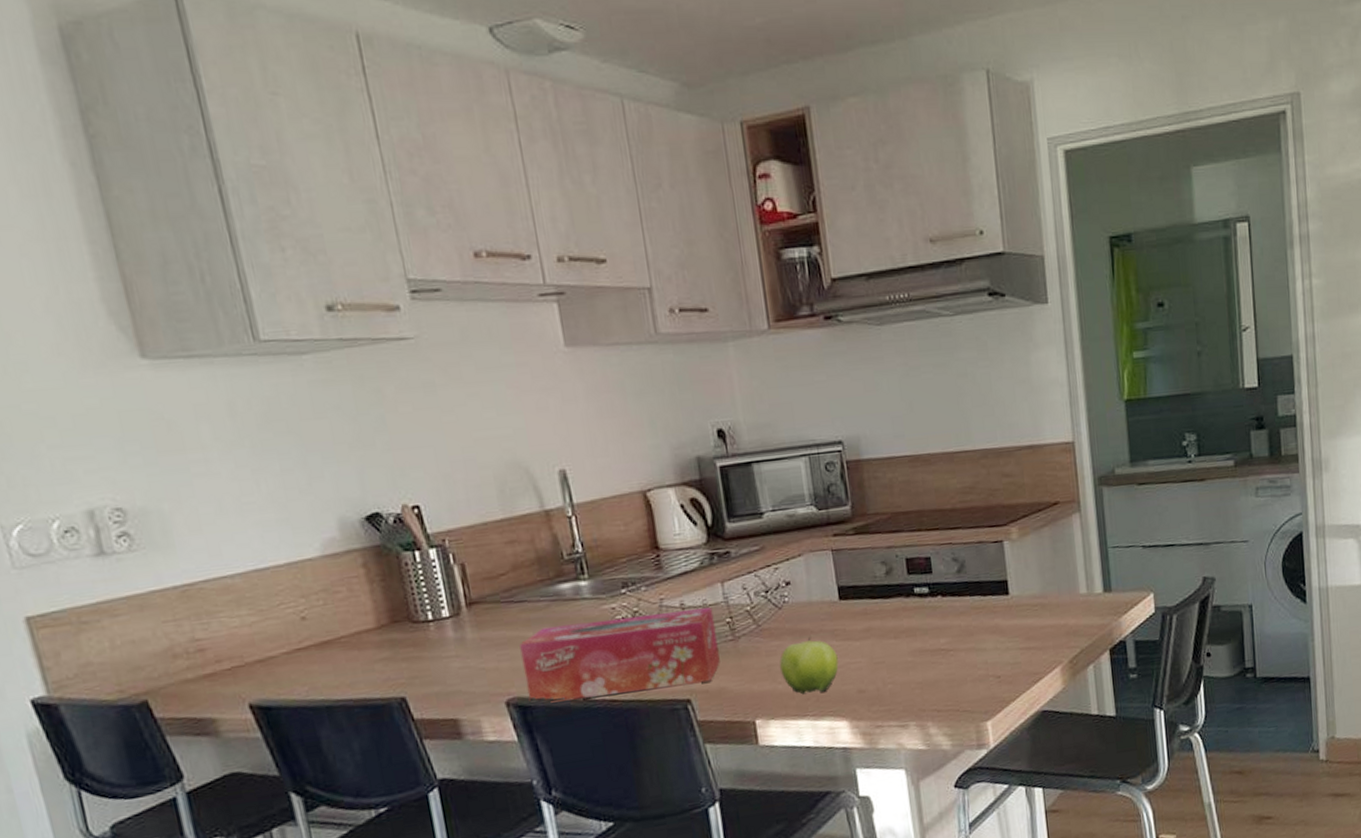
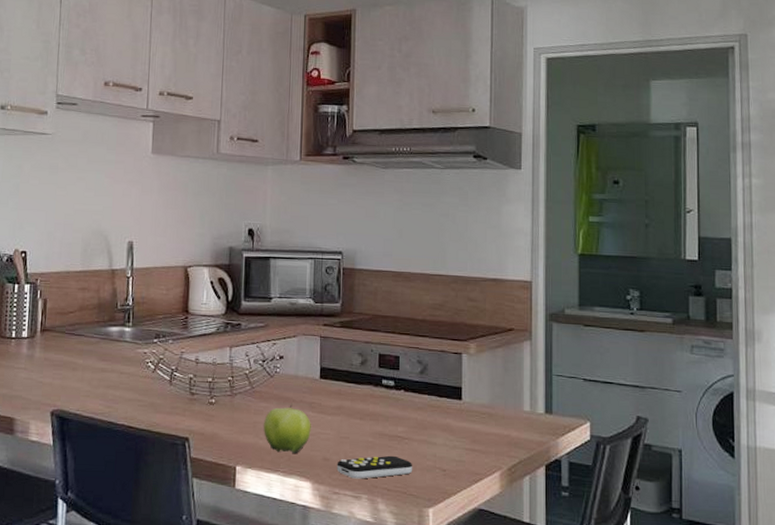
tissue box: present [519,607,720,703] -> none [68,358,219,426]
remote control: none [874,671,964,707] -> present [336,455,413,479]

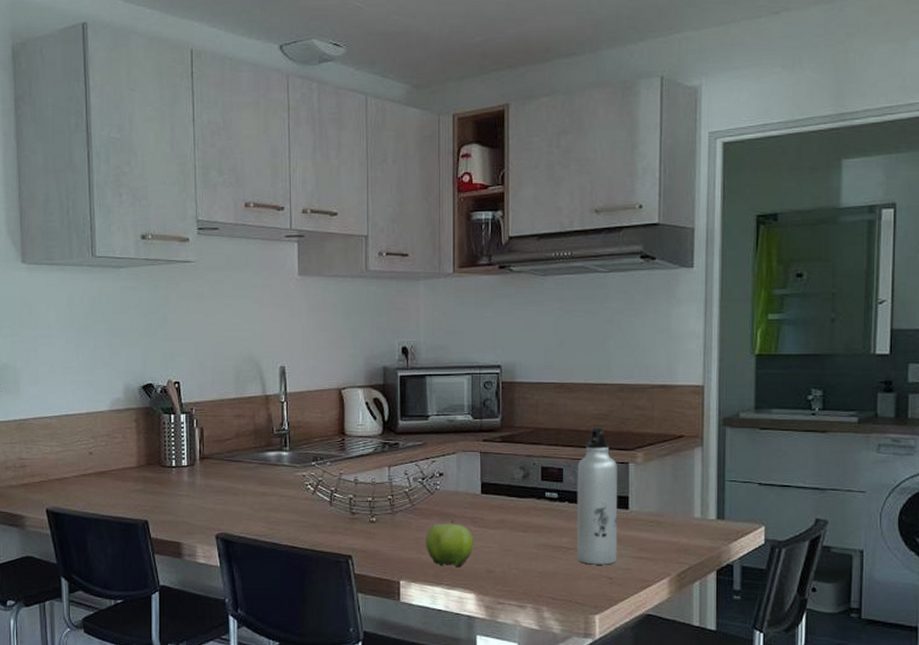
remote control: present [336,455,413,479] -> none [500,565,579,589]
water bottle: none [411,316,452,456] -> present [576,427,618,565]

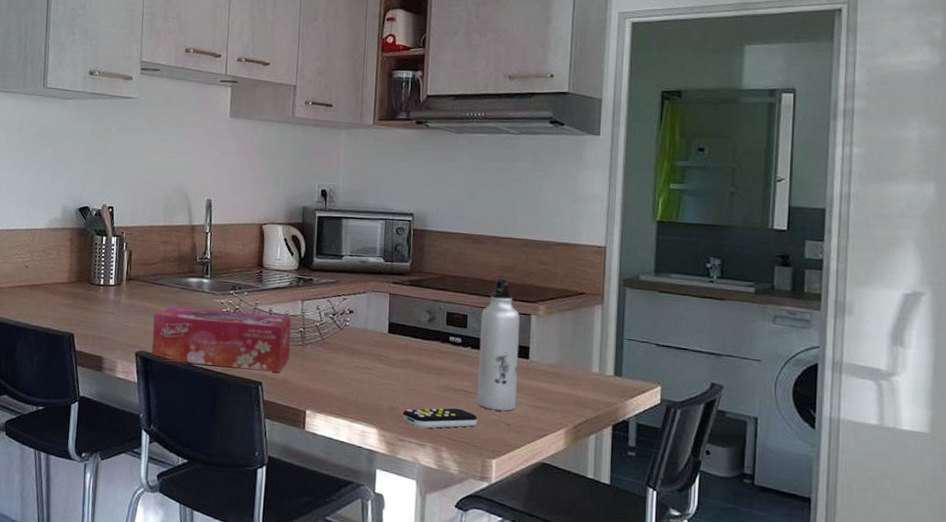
tissue box: none [232,483,379,544] -> present [151,306,292,373]
fruit: present [426,520,474,567] -> none [333,356,379,401]
remote control: none [500,565,579,589] -> present [402,408,478,429]

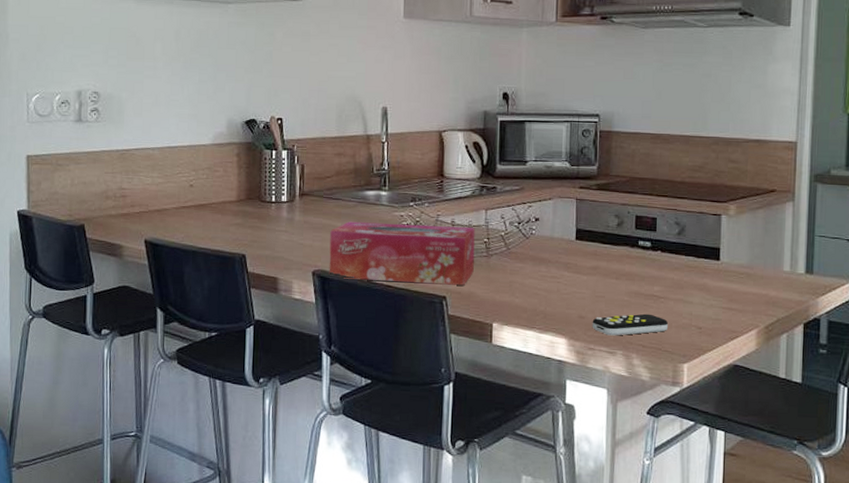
water bottle: present [477,278,520,412] -> none [667,178,710,315]

